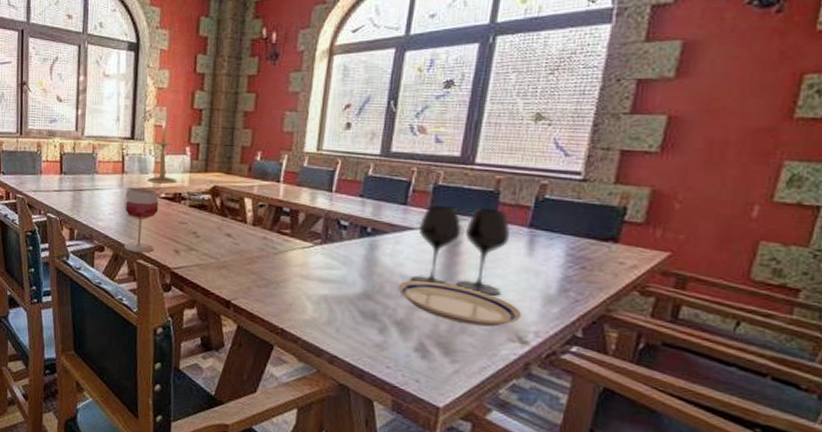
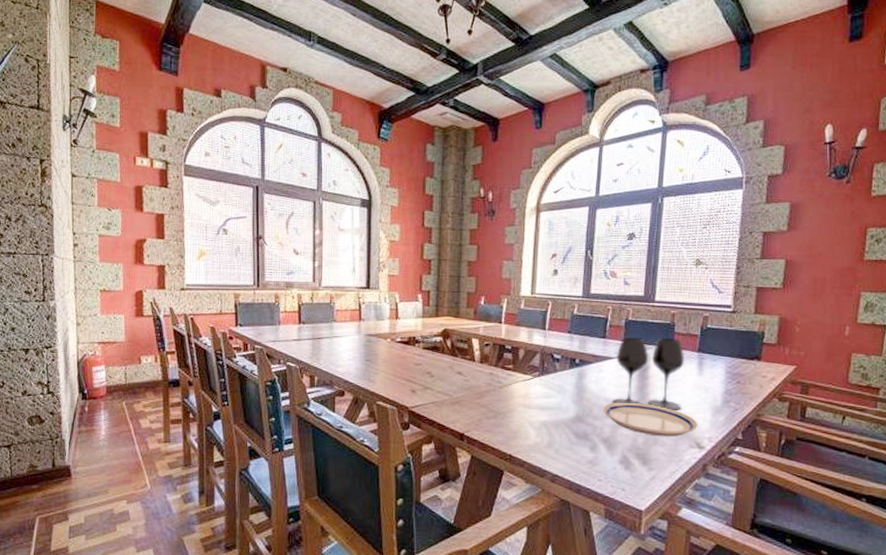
wineglass: present [123,188,159,254] -> none [362,334,395,395]
candlestick: present [148,121,176,184] -> none [384,271,410,329]

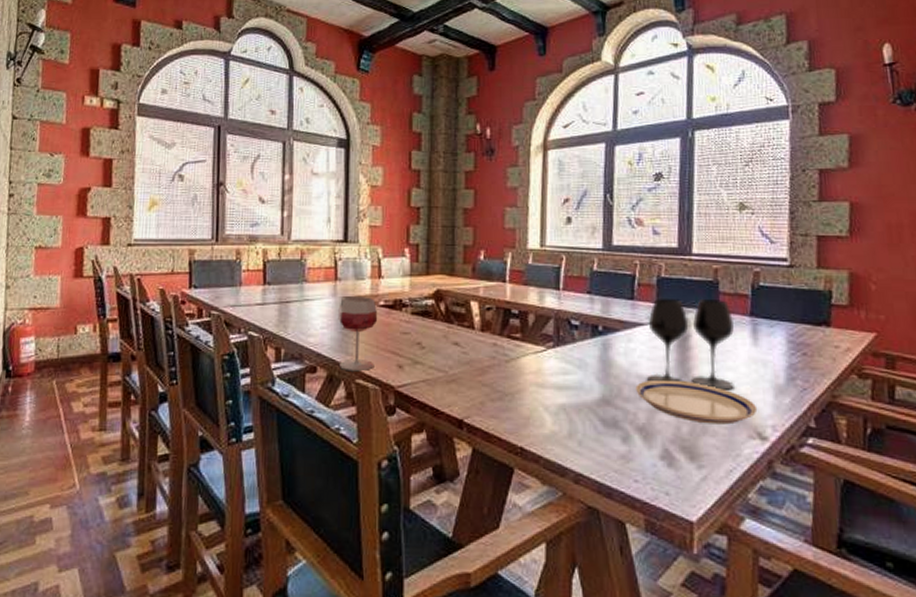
wineglass: none [362,334,395,395] -> present [338,296,378,372]

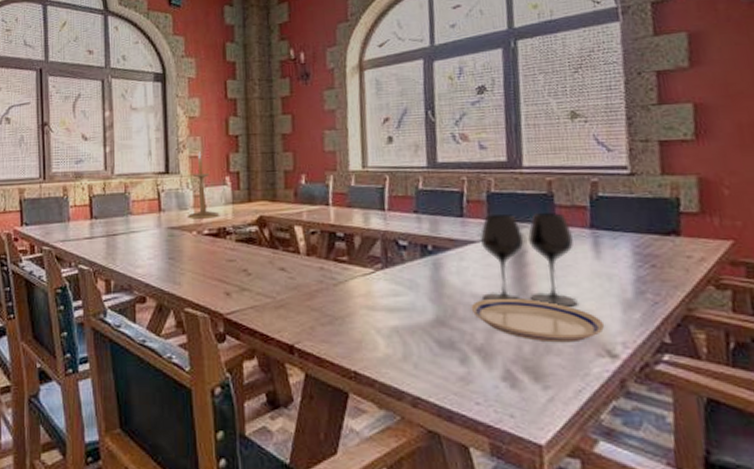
wineglass: present [338,296,378,372] -> none [164,226,203,301]
candlestick: none [364,221,396,290] -> present [188,152,219,219]

